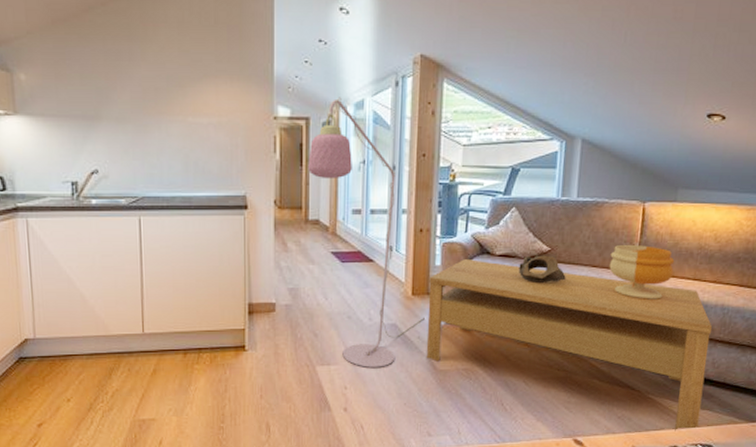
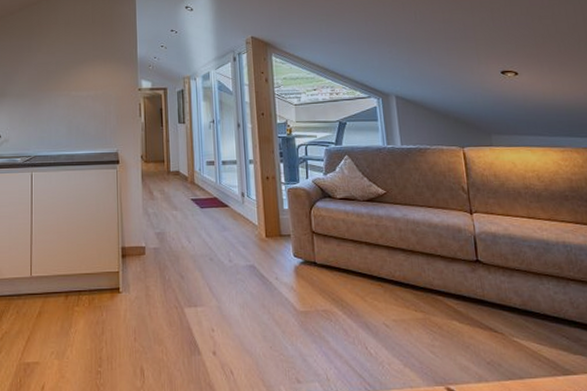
floor lamp: present [308,97,425,368] -> none [167,71,280,309]
coffee table: present [426,259,712,432] -> none [280,203,575,380]
decorative bowl: present [518,255,566,284] -> none [359,197,405,225]
footed bowl: present [609,245,675,299] -> none [442,186,507,238]

